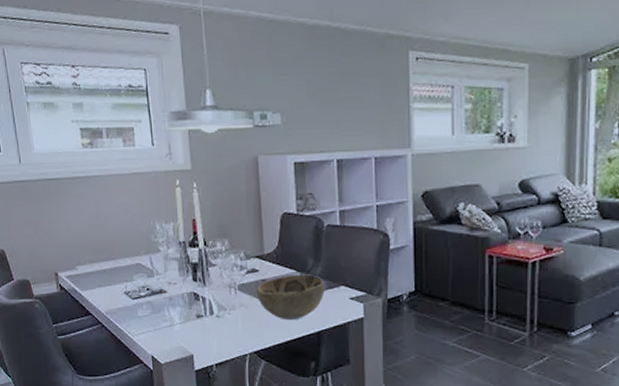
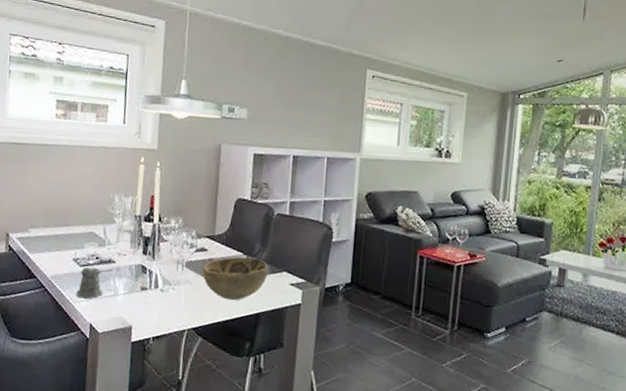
pepper shaker: none [133,299,166,331] -> present [76,267,113,299]

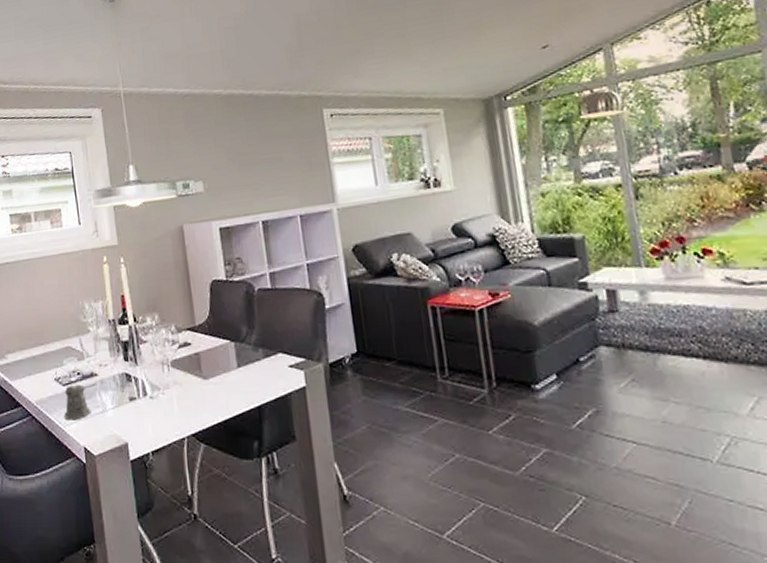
decorative bowl: present [202,257,268,301] -> none [190,343,262,396]

